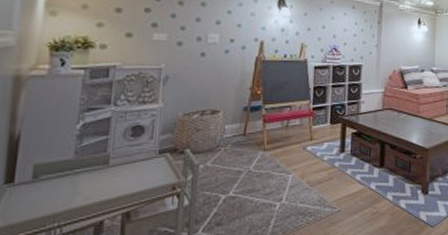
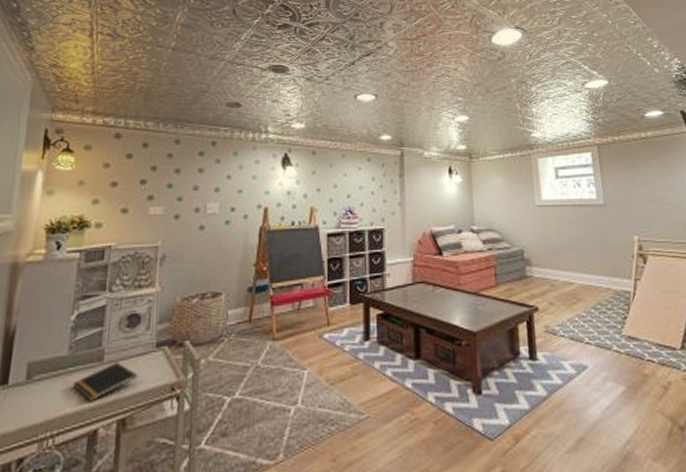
notepad: none [79,166,141,199] -> present [73,362,137,402]

